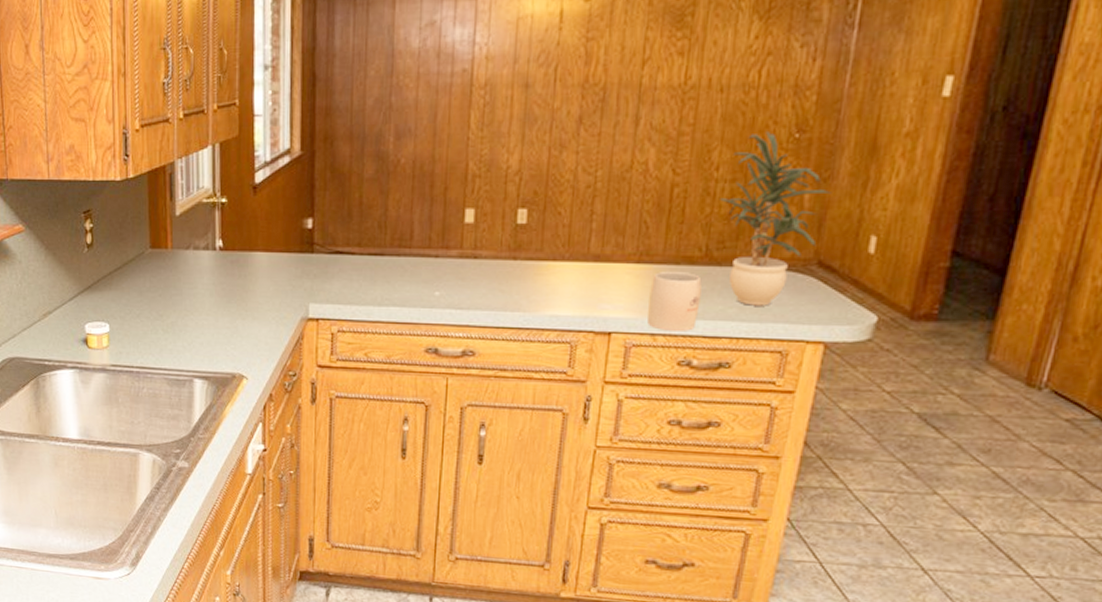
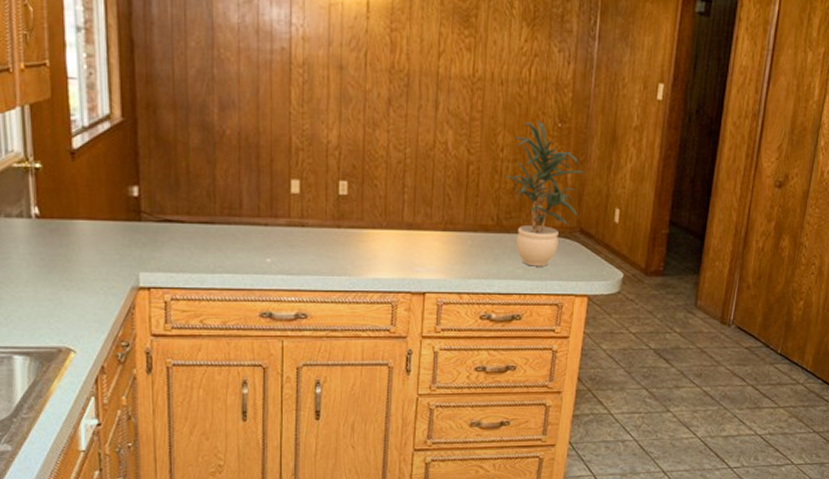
mug: present [647,270,702,333] -> none [454,237,495,291]

